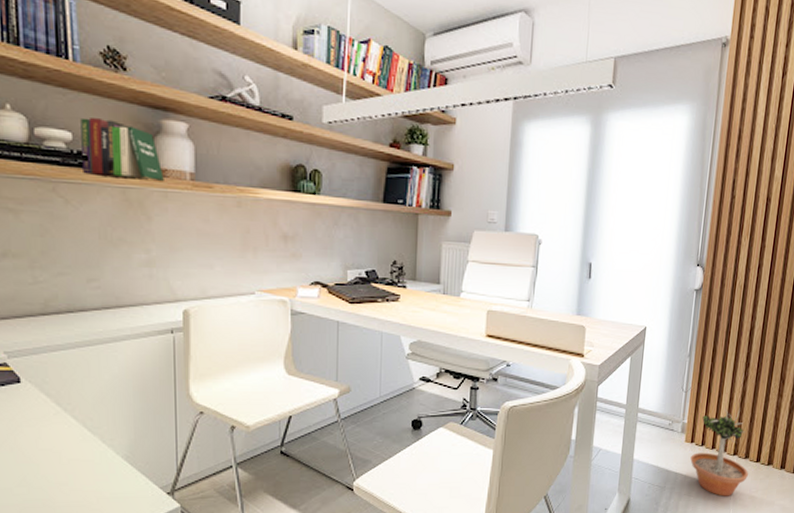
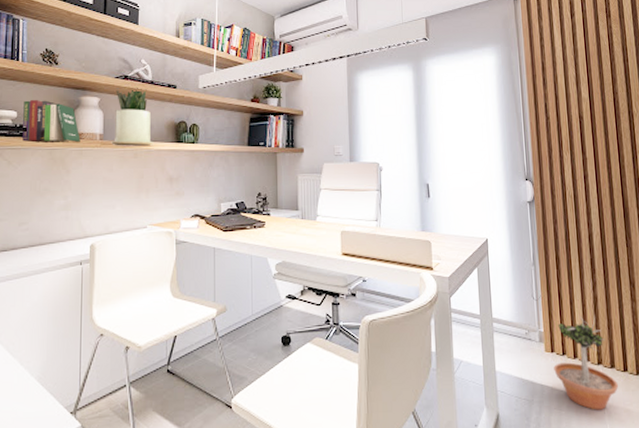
planter: none [206,112,263,194] -> present [111,88,154,147]

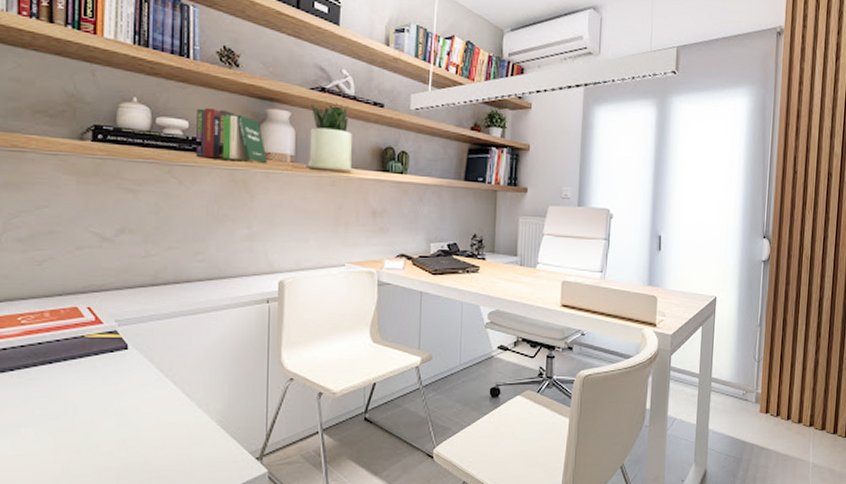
potted tree: present [554,314,618,410] -> none [766,378,826,469]

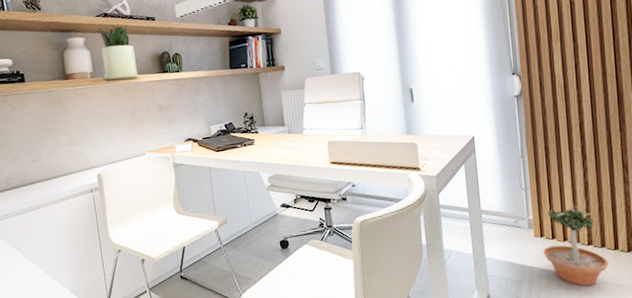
books: present [196,108,267,164] -> none [16,45,74,87]
potted tree: none [766,378,826,469] -> present [543,199,608,286]

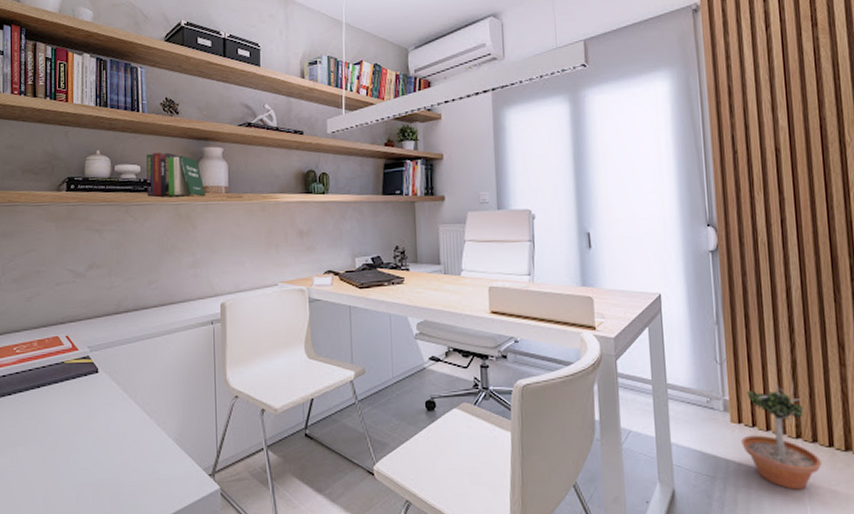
books: none [16,45,74,87] -> present [146,152,206,199]
planter: present [98,24,141,82] -> none [237,135,282,200]

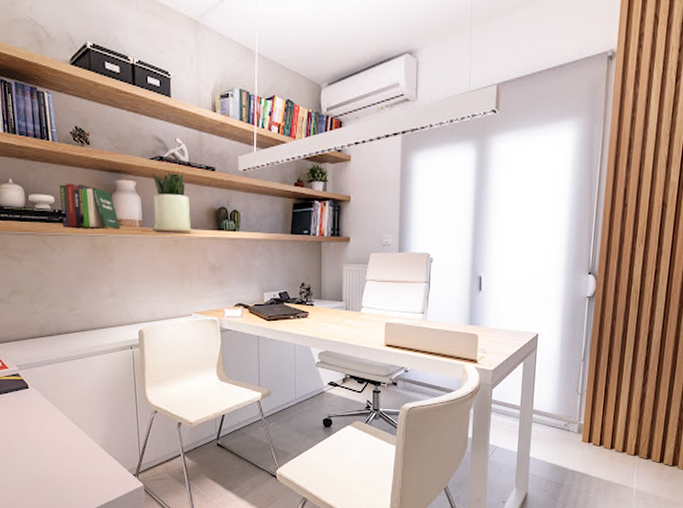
planter: none [237,135,282,200] -> present [151,170,195,235]
potted tree: present [741,381,821,490] -> none [588,410,651,495]

